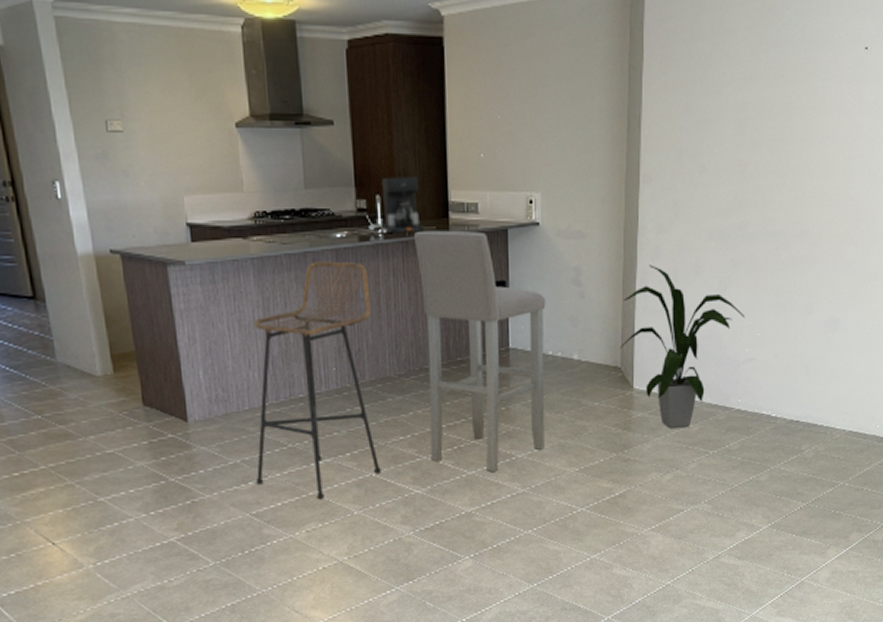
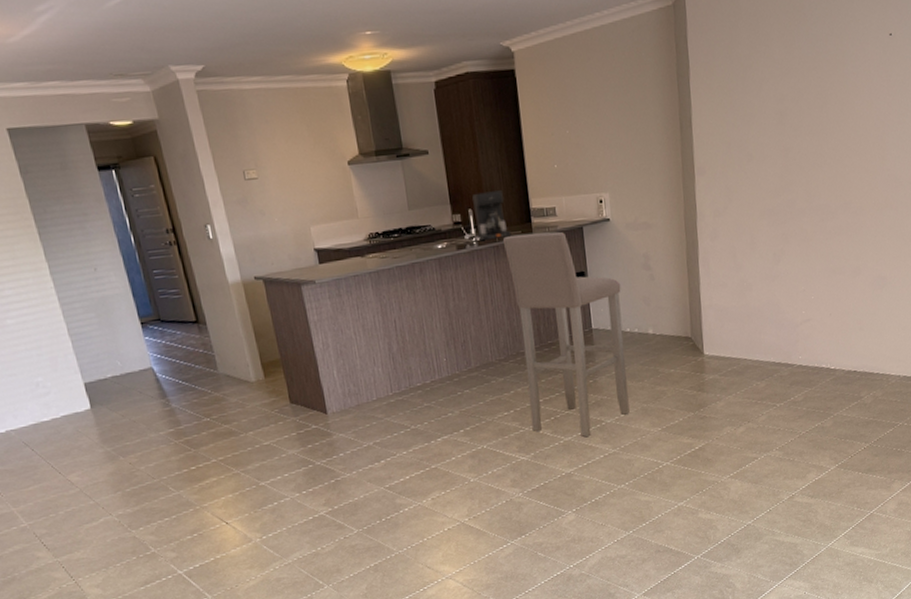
bar stool: present [255,261,381,499] -> none [376,267,491,471]
house plant: present [620,265,745,429] -> none [689,245,799,388]

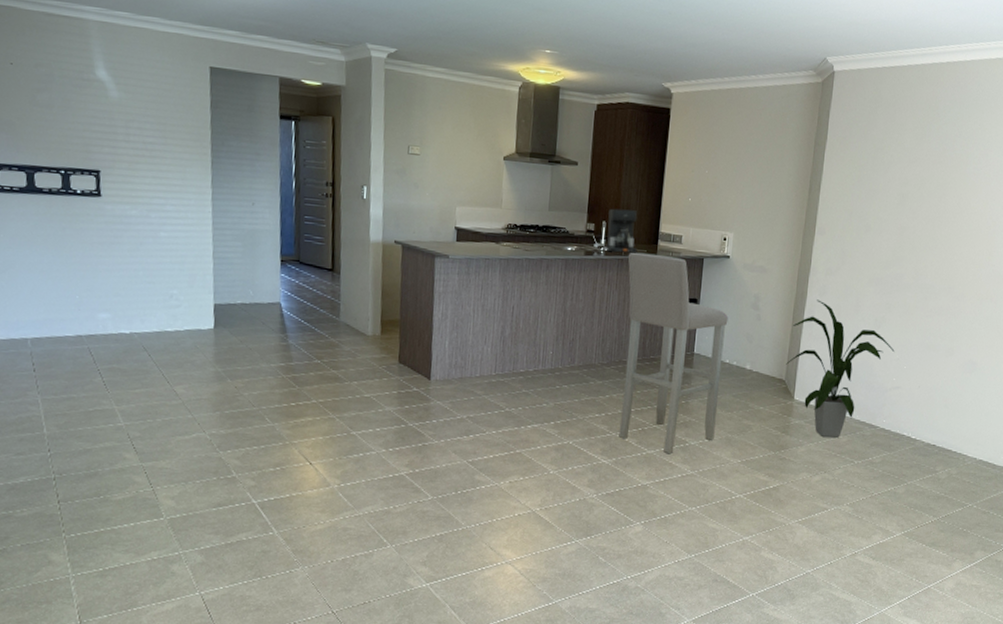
house plant: none [689,245,799,388] -> present [786,299,895,438]

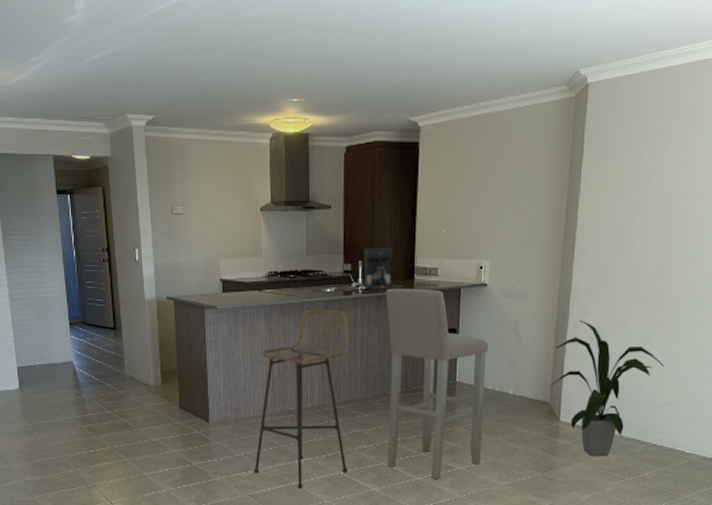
bar stool: none [475,266,588,457] -> present [253,309,349,488]

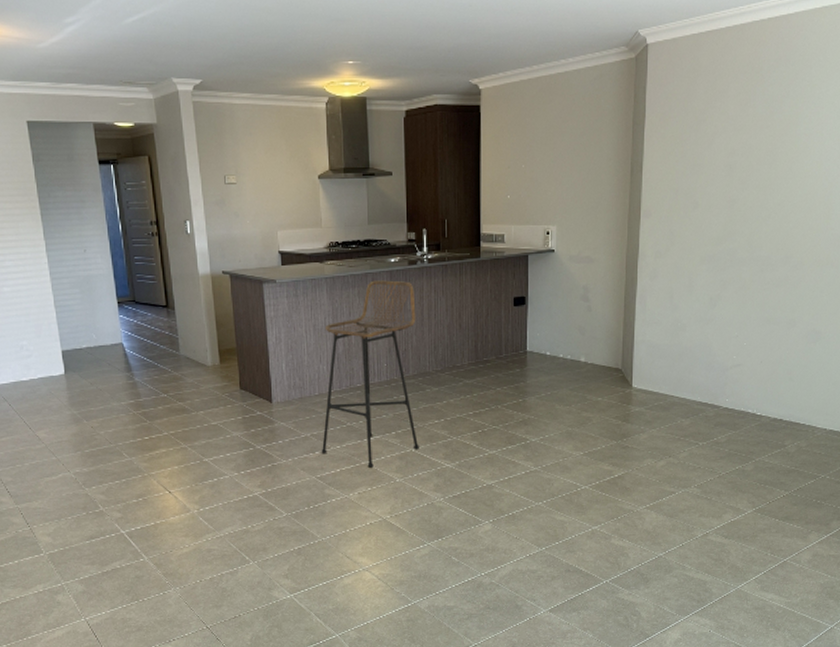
coffee maker: present [363,247,394,291] -> none [428,214,460,259]
bar stool: present [386,288,489,480] -> none [452,256,559,453]
house plant: present [550,320,665,457] -> none [621,284,733,423]

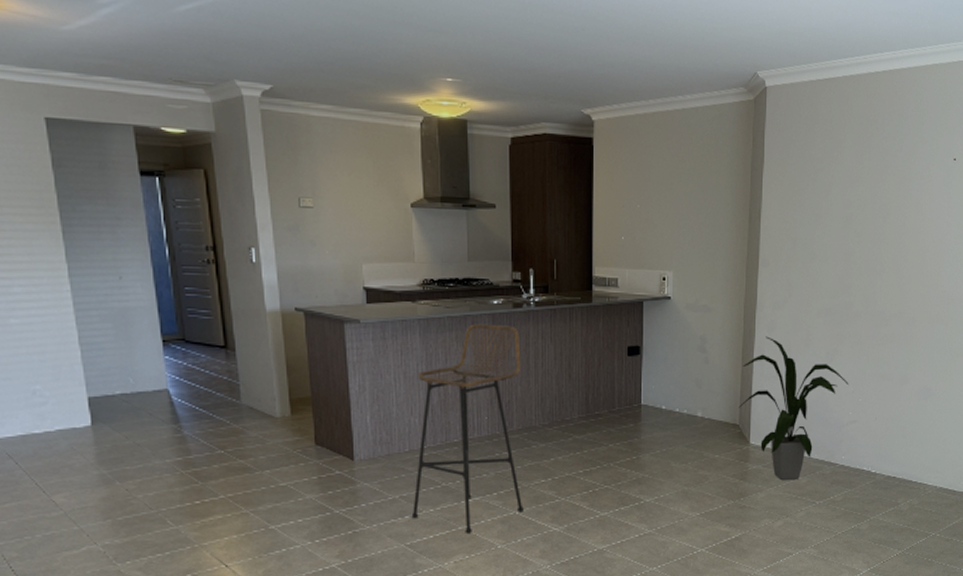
house plant: none [621,284,733,423] -> present [739,336,849,481]

